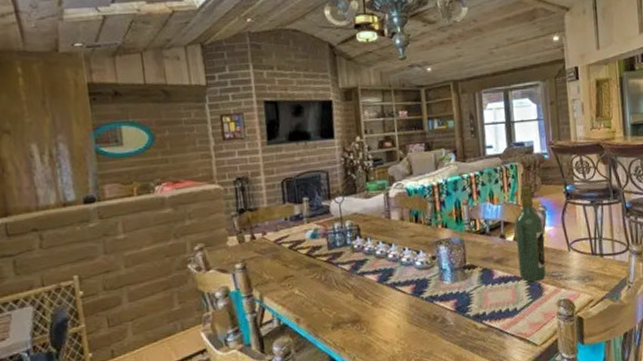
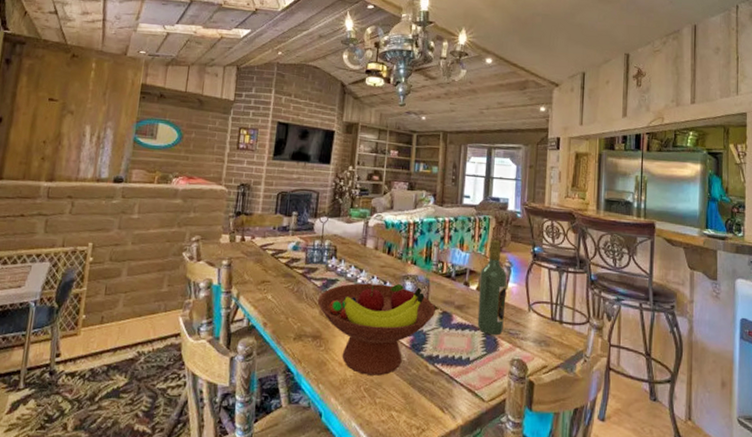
fruit bowl: none [349,249,475,348] -> present [317,283,435,376]

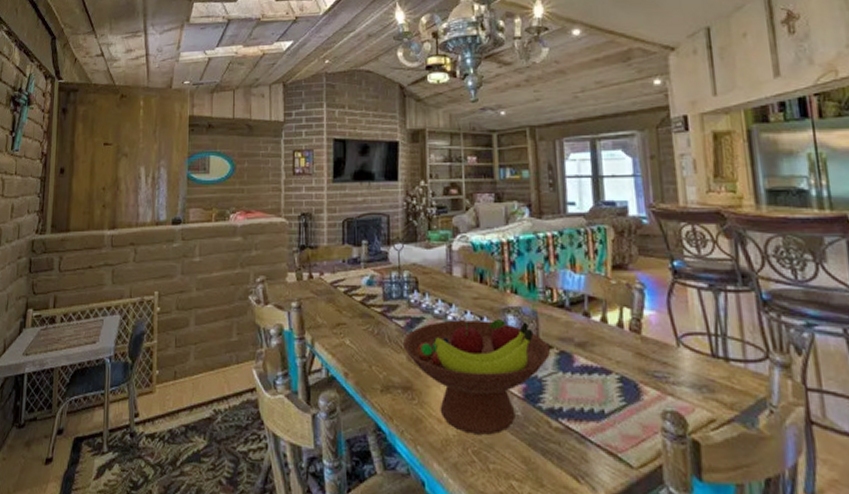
wine bottle: present [477,240,508,336] -> none [603,256,645,380]

